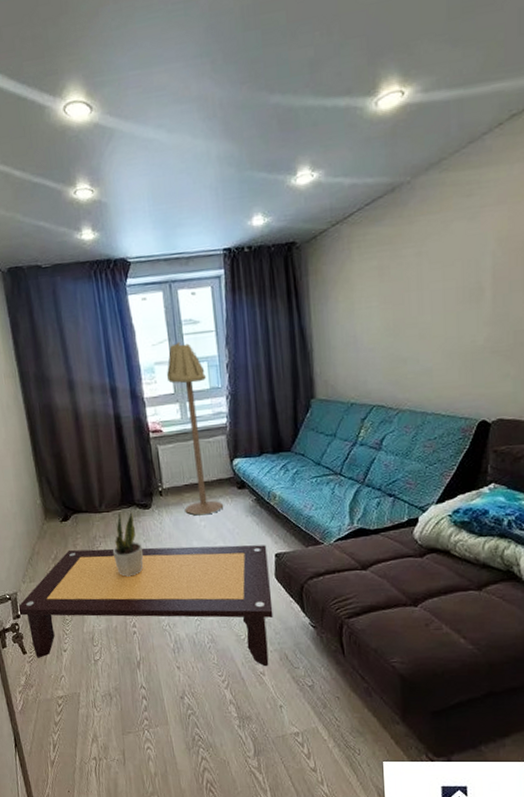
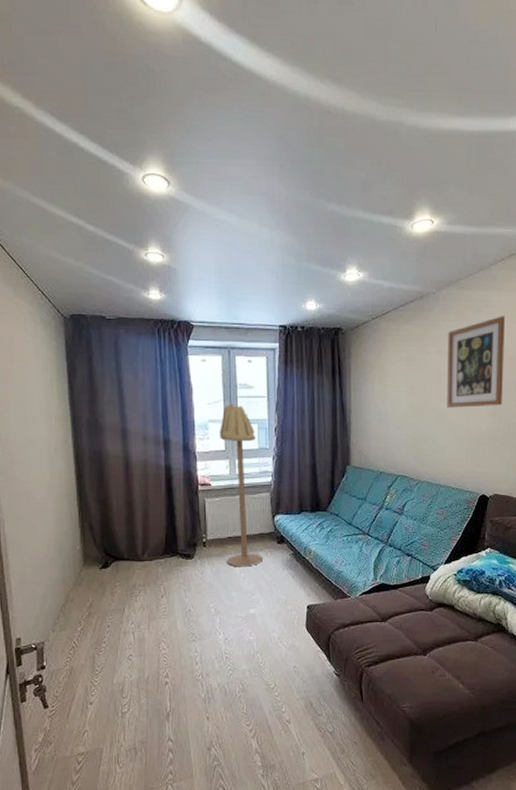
coffee table: present [17,545,273,667] -> none [43,596,302,715]
potted plant: present [112,511,144,577] -> none [151,560,182,626]
wall art: none [429,196,507,321] -> present [446,316,506,408]

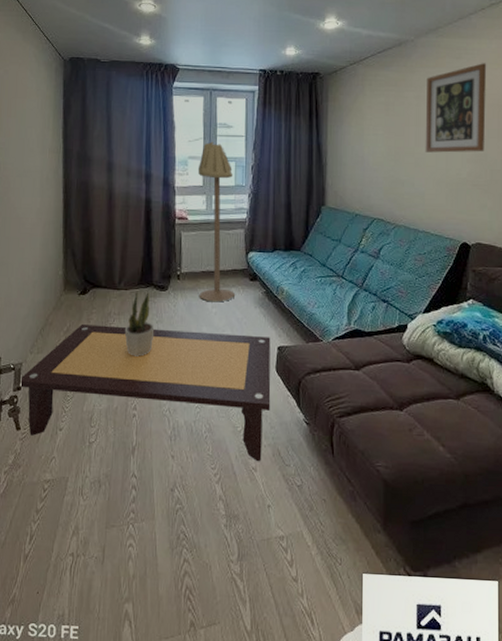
coffee table: none [43,596,302,715] -> present [19,324,271,462]
potted plant: none [151,560,182,626] -> present [124,291,154,357]

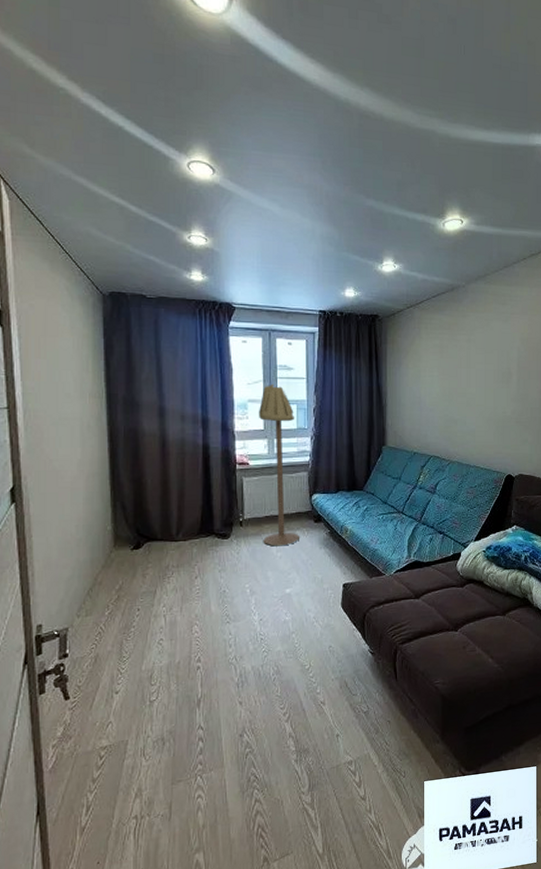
coffee table: present [19,324,271,462] -> none [65,575,337,703]
potted plant: present [124,291,154,357] -> none [184,540,216,608]
wall art: present [425,63,487,153] -> none [475,309,528,393]

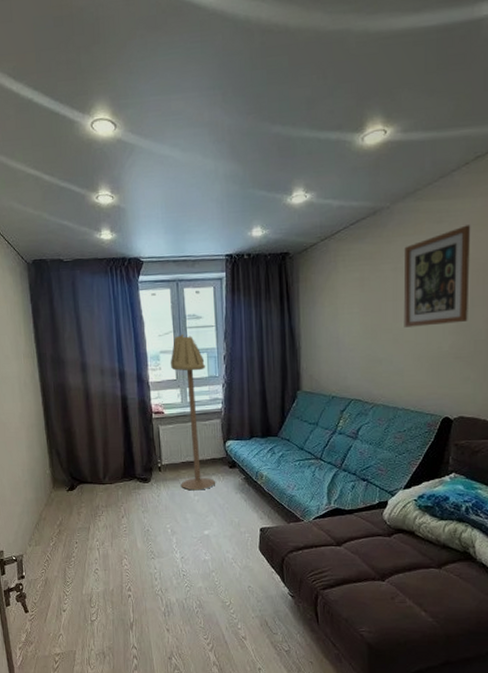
wall art: none [475,309,528,393] -> present [403,225,471,328]

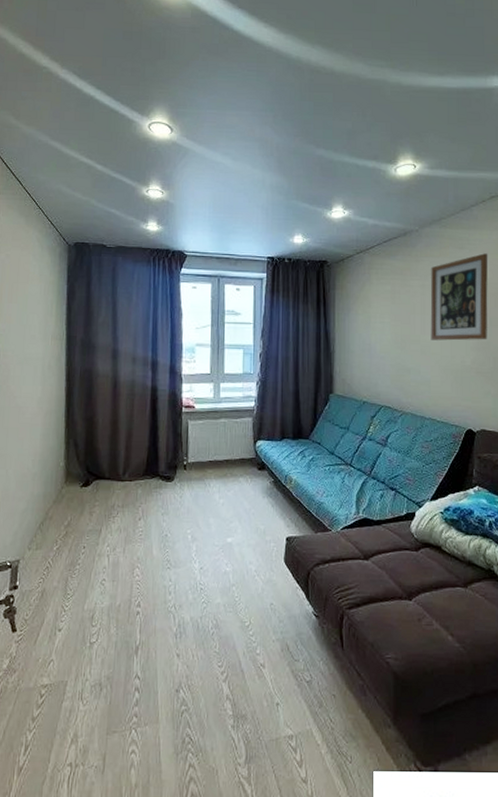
floor lamp: present [170,334,216,491] -> none [205,328,244,493]

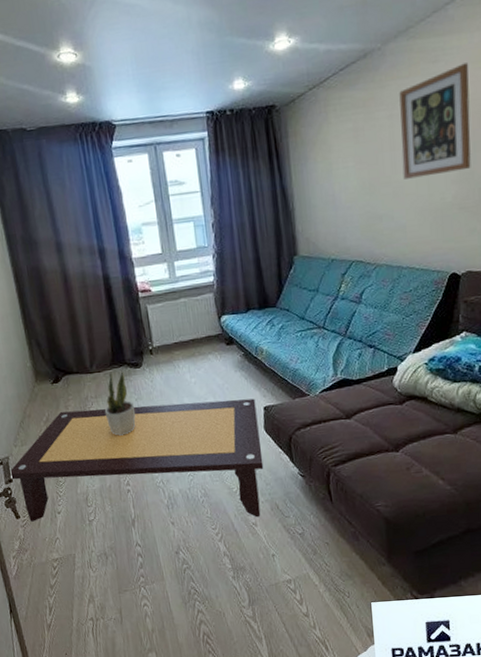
coffee table: none [16,518,279,658] -> present [9,398,264,522]
potted plant: none [128,482,159,551] -> present [104,370,136,436]

